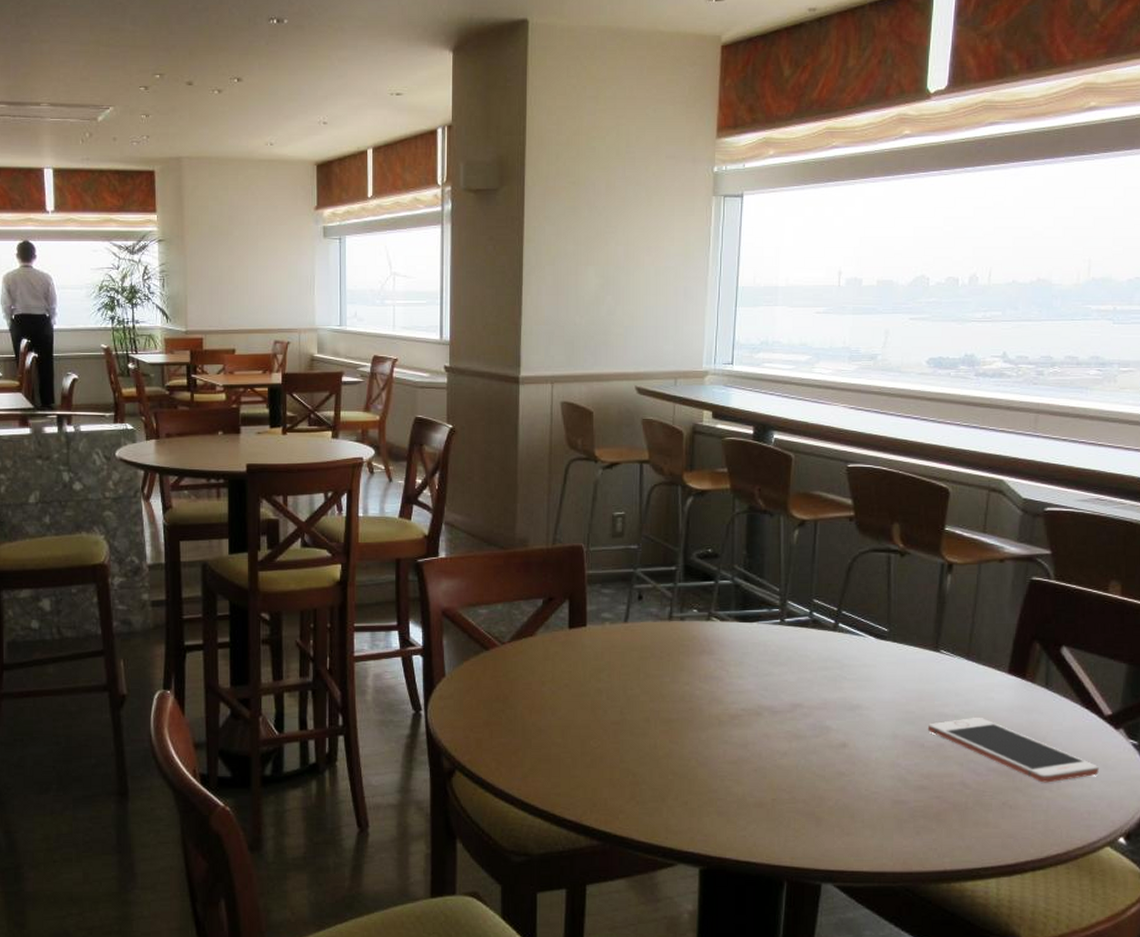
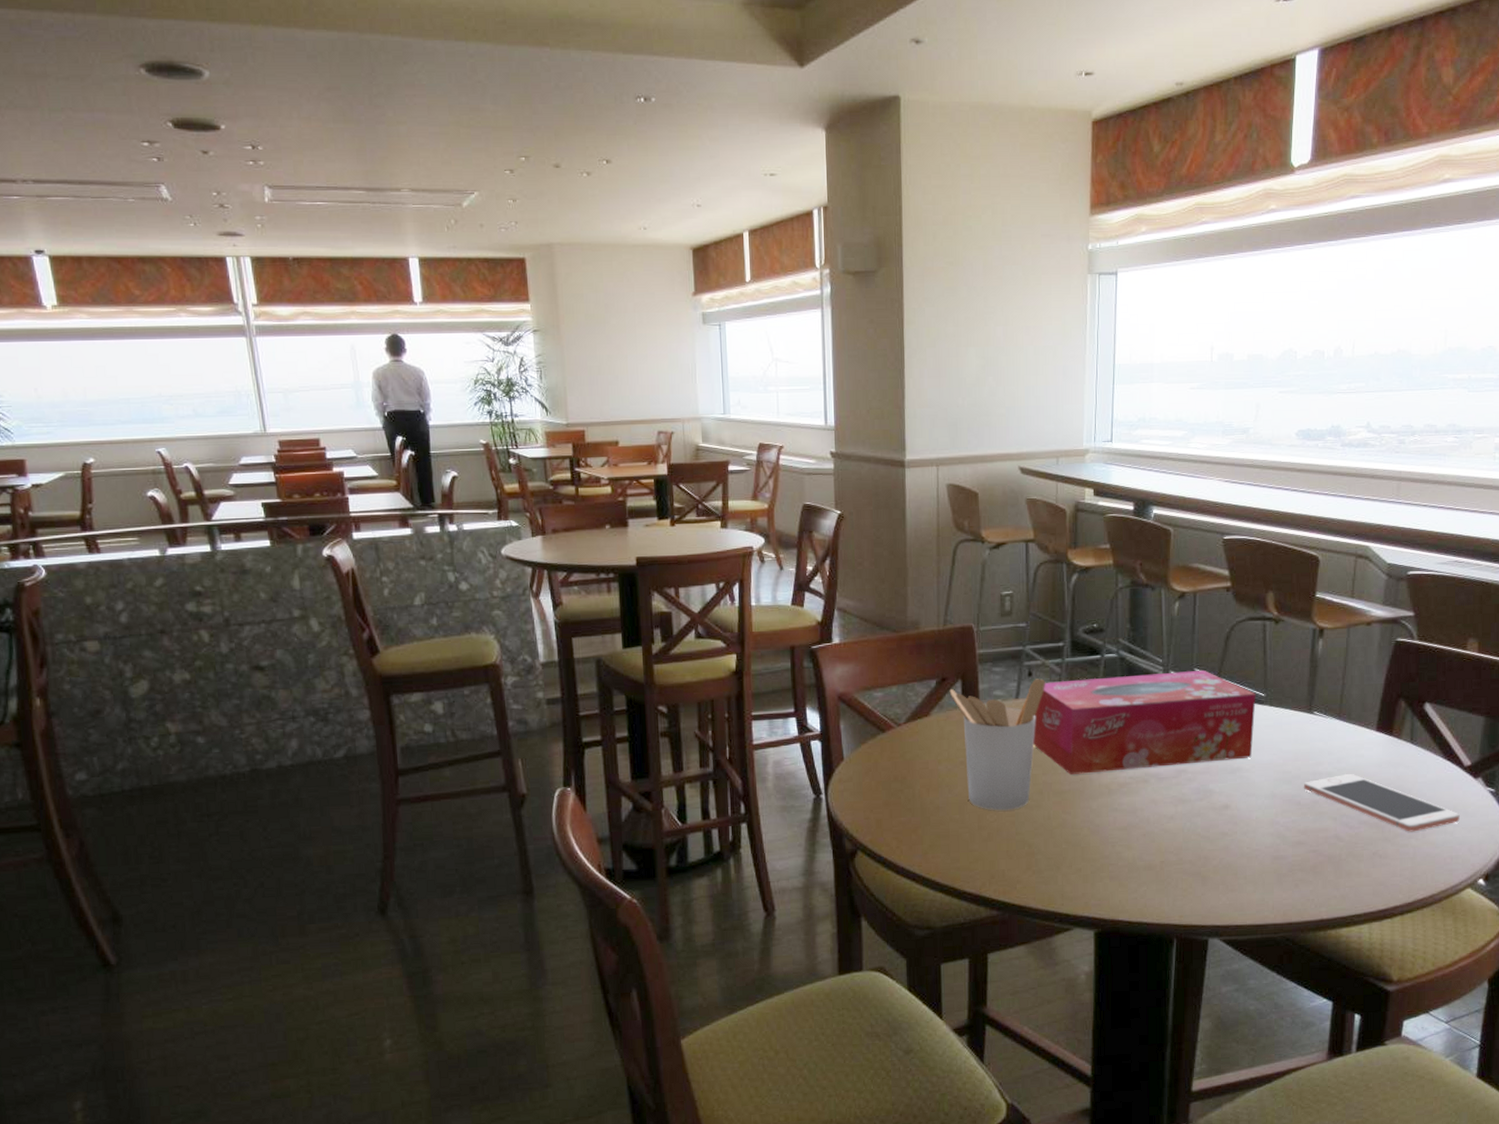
utensil holder: none [556,602,656,737] -> present [949,678,1045,811]
tissue box: none [641,601,878,703] -> present [1033,670,1256,775]

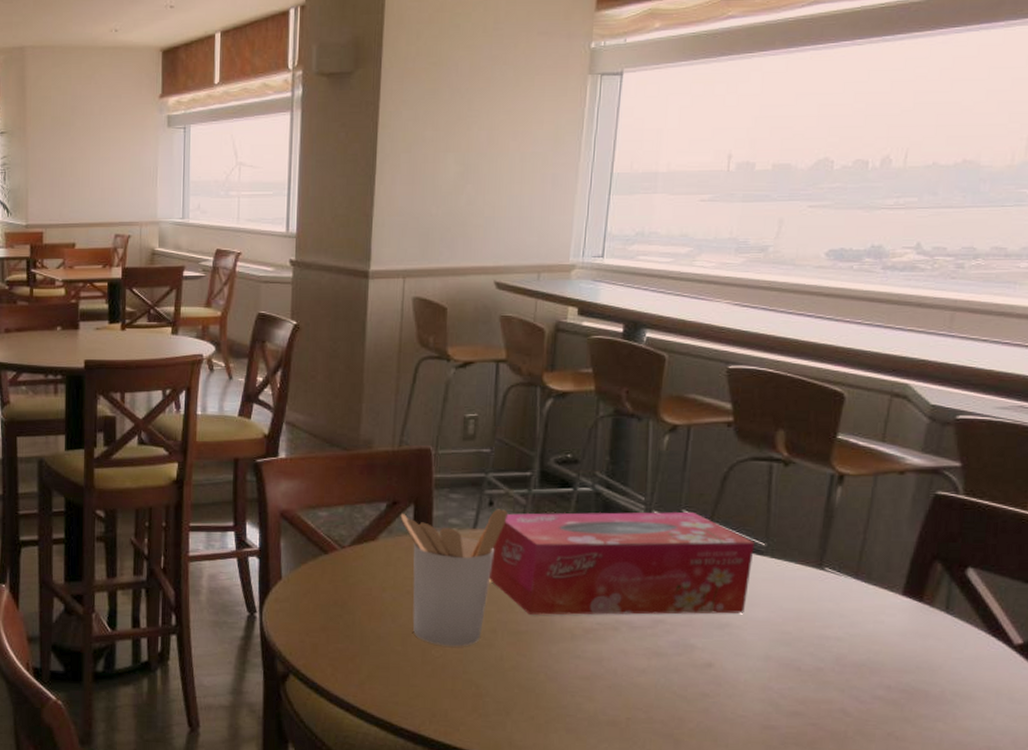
cell phone: present [1303,774,1460,832] -> none [805,641,1004,715]

